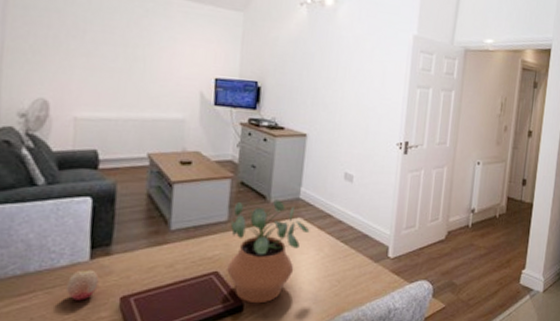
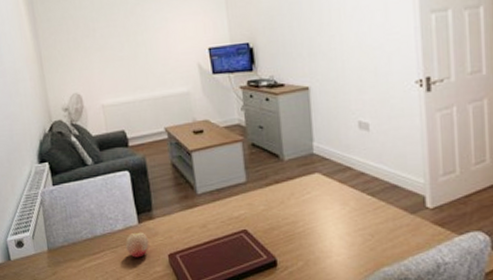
potted plant: present [227,200,310,304] -> none [249,157,331,259]

